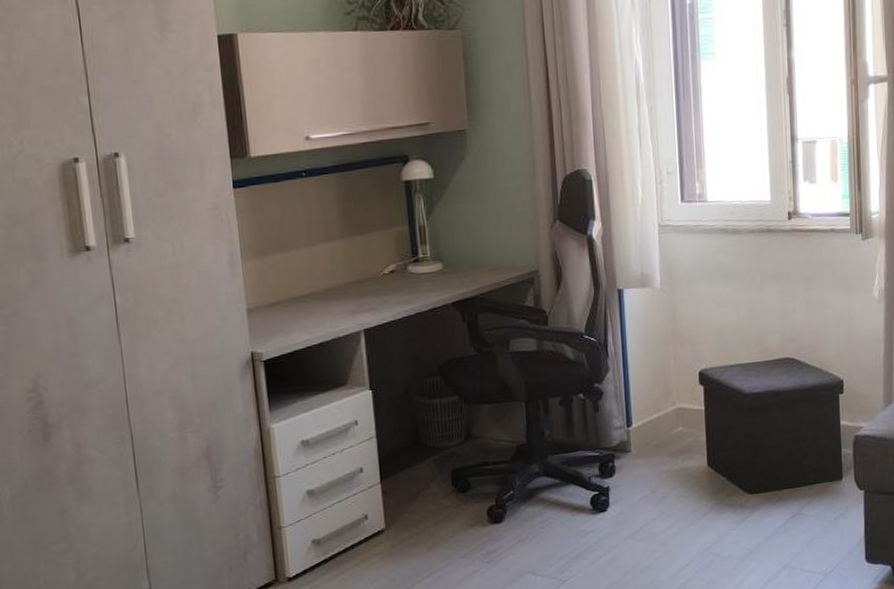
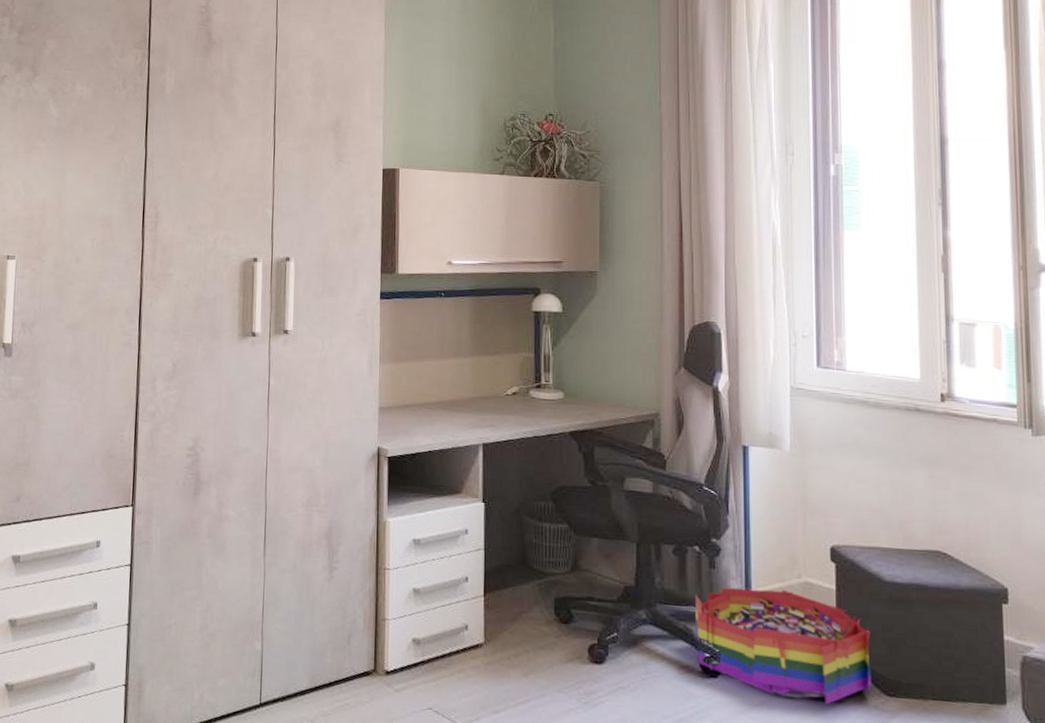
storage bin: none [583,419,737,515] -> present [694,588,871,705]

